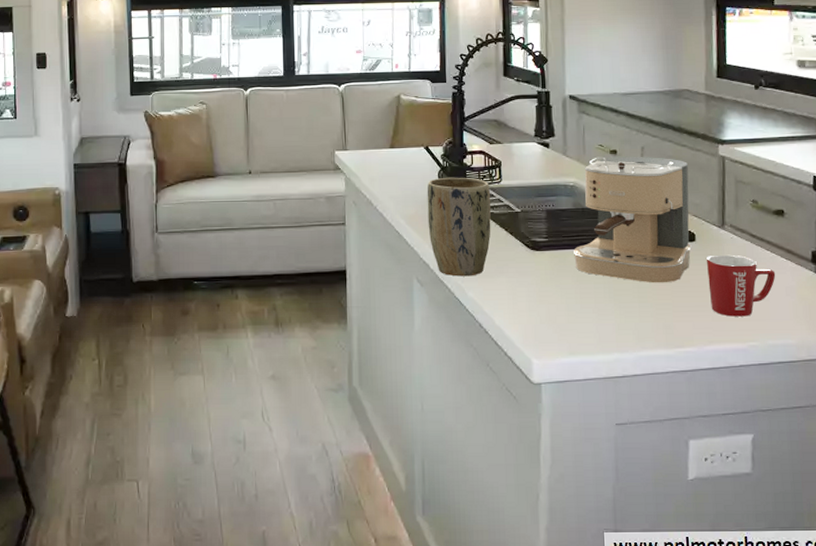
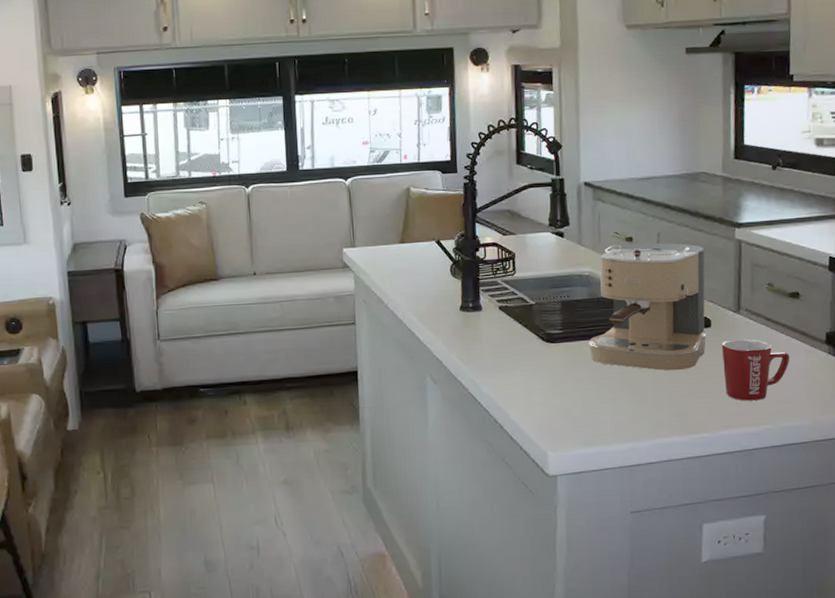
plant pot: present [427,177,491,277] -> none [439,271,505,373]

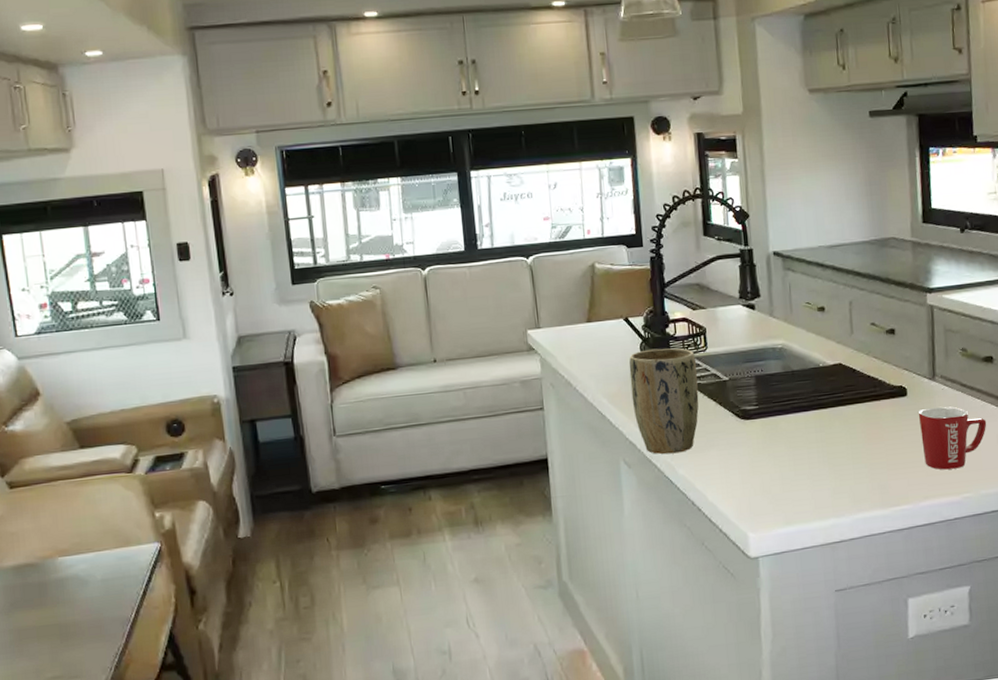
plant pot: none [439,271,505,373] -> present [629,348,699,454]
coffee maker: present [588,242,707,371] -> none [784,311,904,443]

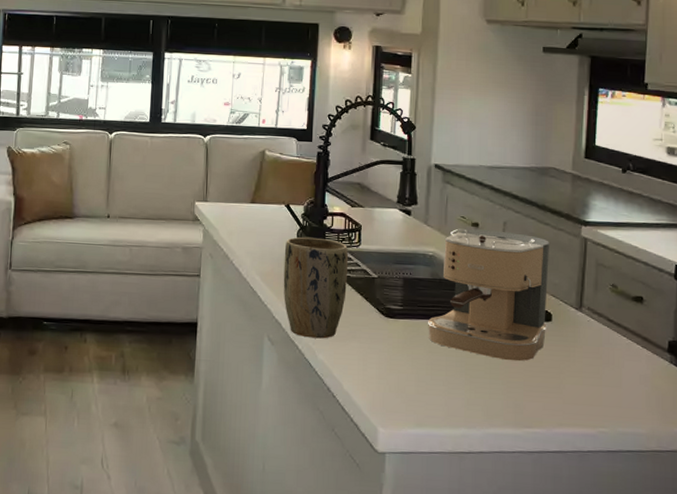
coffee maker: none [784,311,904,443] -> present [427,228,550,362]
mug: present [918,406,987,470] -> none [561,336,631,402]

